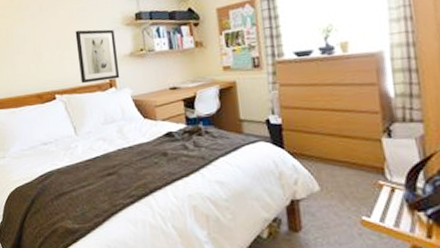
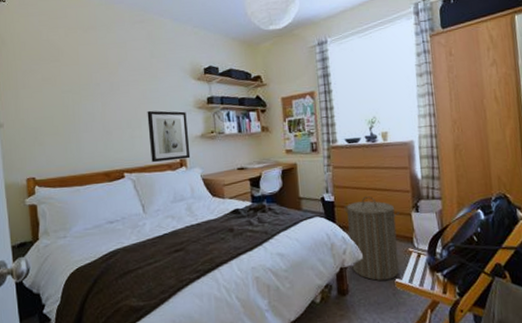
laundry hamper: none [294,118,366,217] -> present [344,196,400,281]

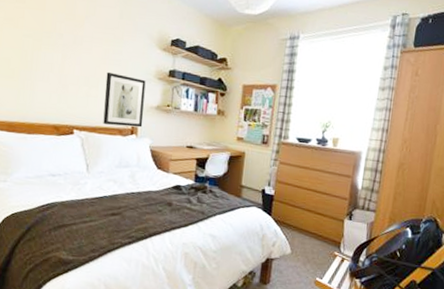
laundry hamper: present [344,196,400,281] -> none [277,196,333,277]

